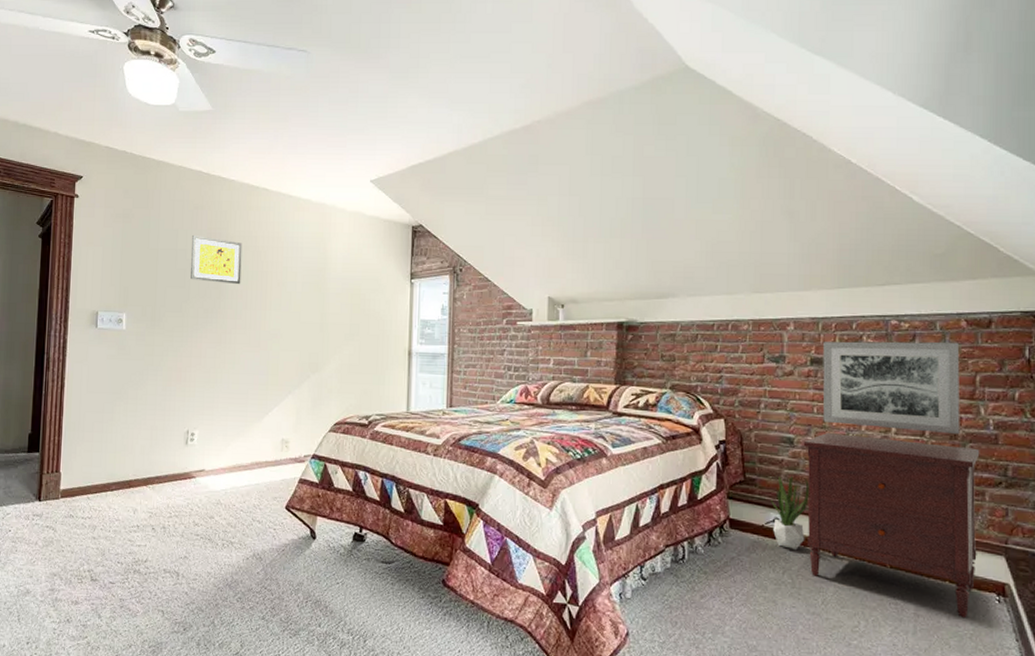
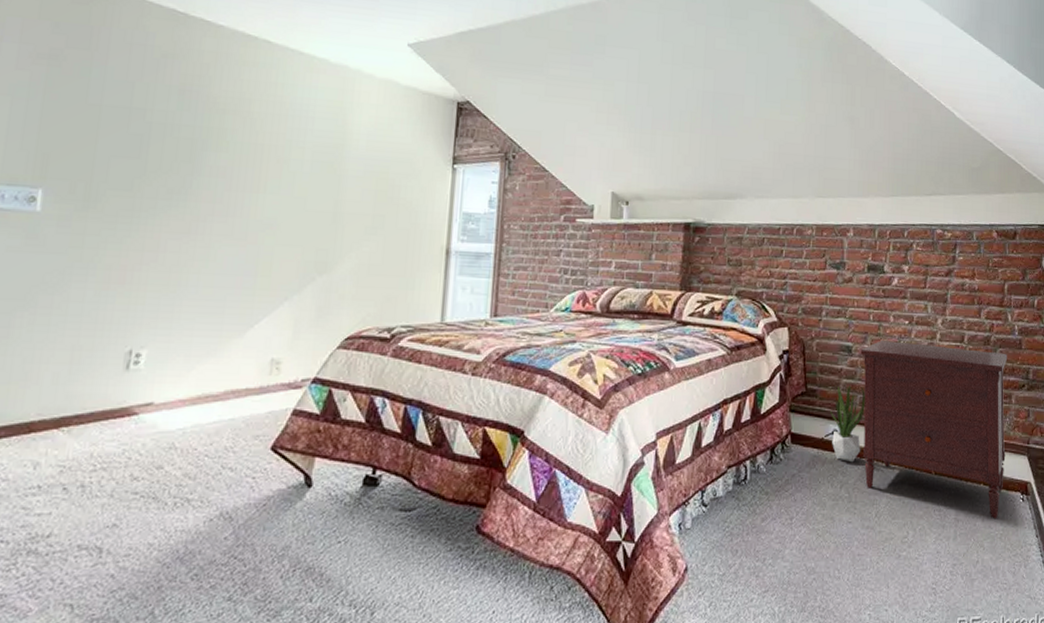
wall art: present [191,236,243,285] -> none [149,91,230,159]
wall art: present [822,341,960,435] -> none [878,248,992,340]

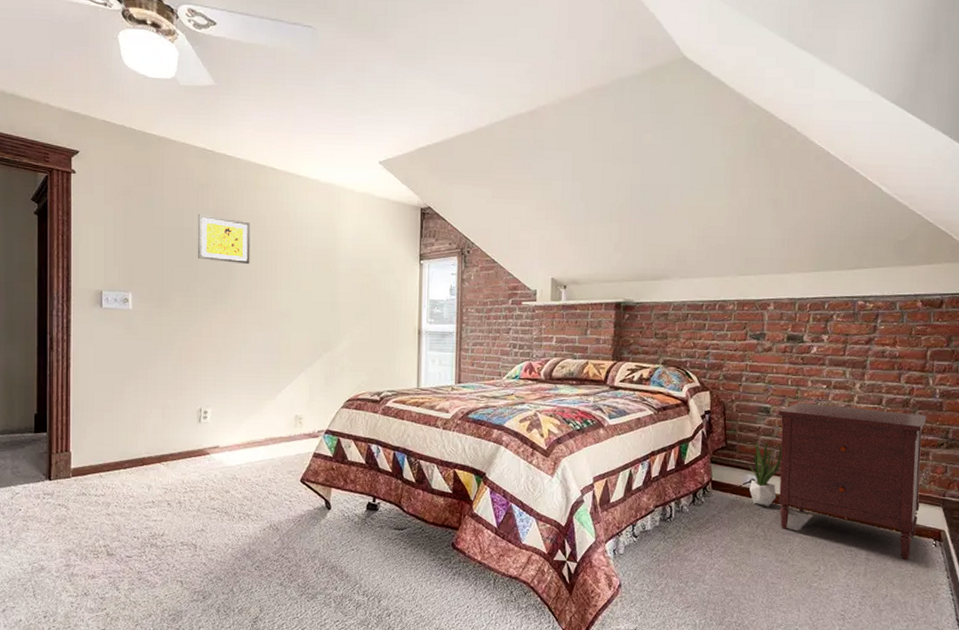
wall art: none [149,91,230,159] -> present [198,214,251,265]

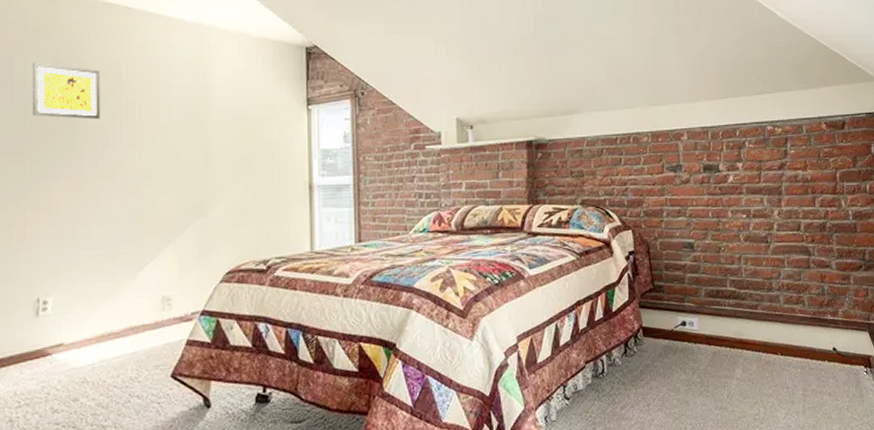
potted plant: present [748,442,782,507] -> none [678,279,710,350]
dresser: present [778,403,927,561] -> none [702,234,848,393]

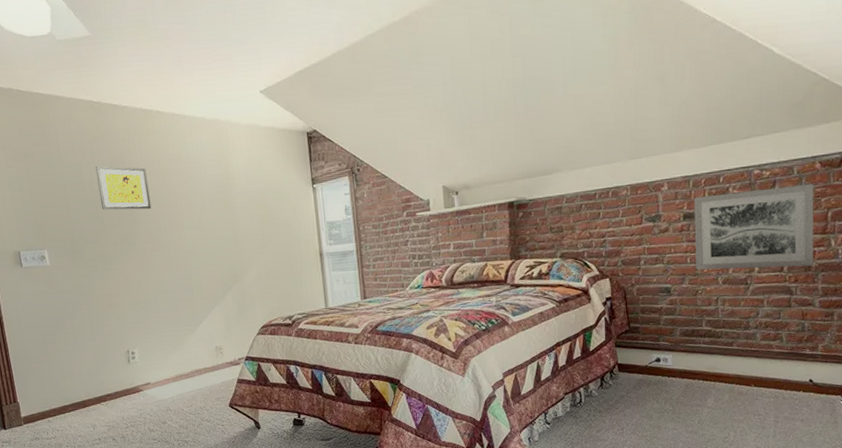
wall art: none [713,143,827,227] -> present [694,183,814,270]

